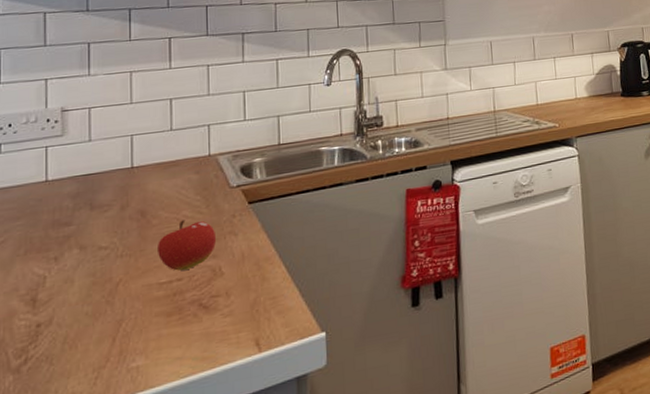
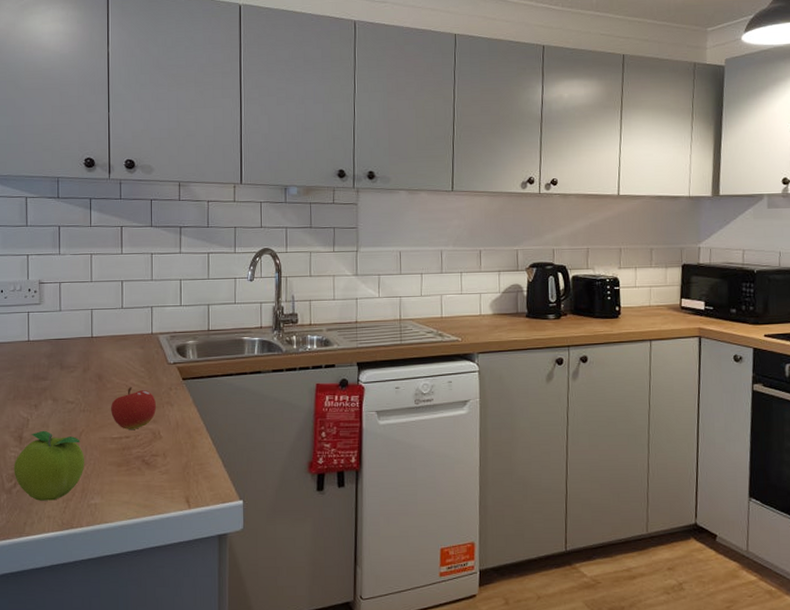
fruit: none [24,286,124,376] -> present [14,430,85,501]

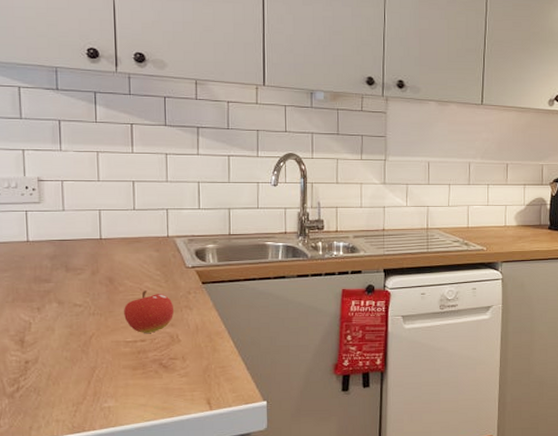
fruit: present [14,430,85,501] -> none [15,334,97,405]

